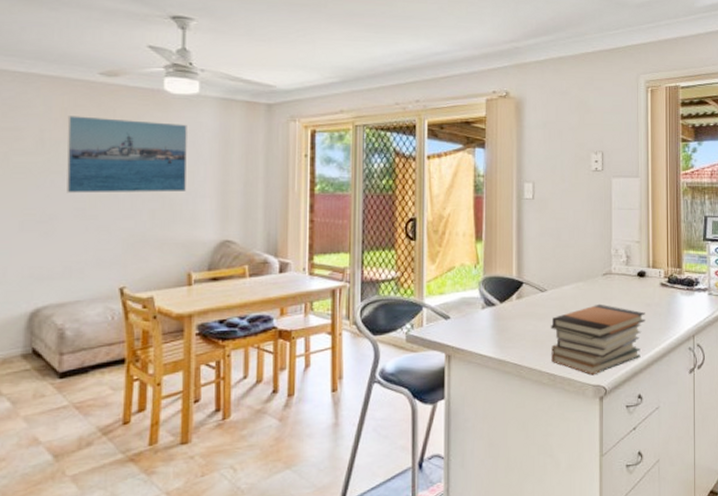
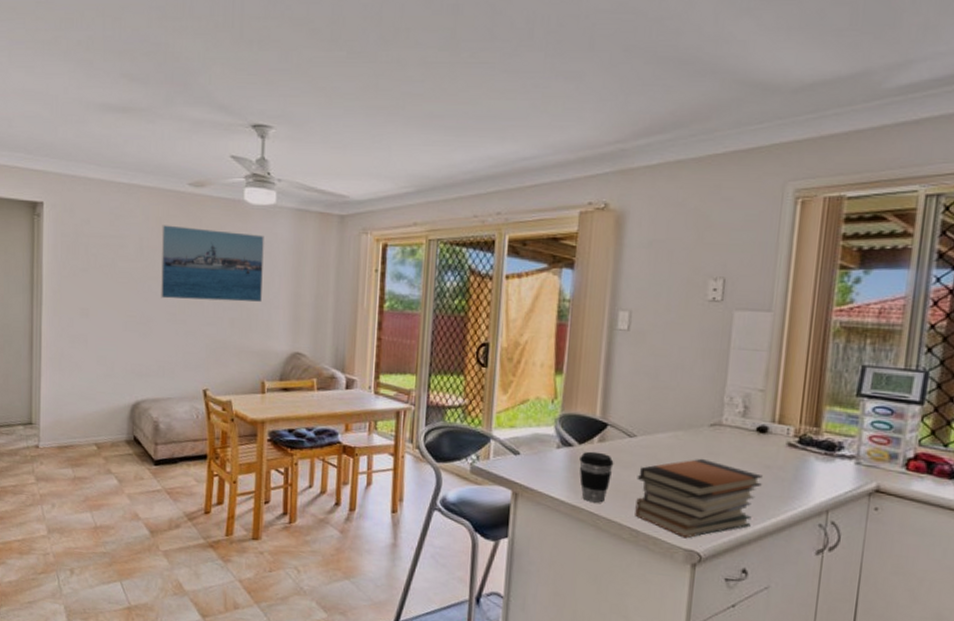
coffee cup: none [502,308,531,355] -> present [579,451,614,503]

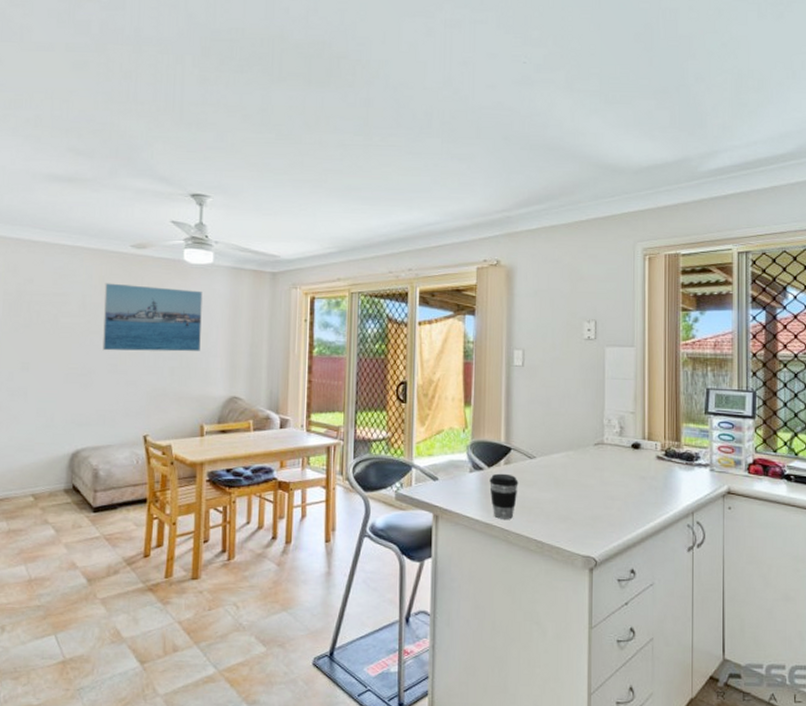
book stack: present [635,458,763,539] -> none [538,473,640,546]

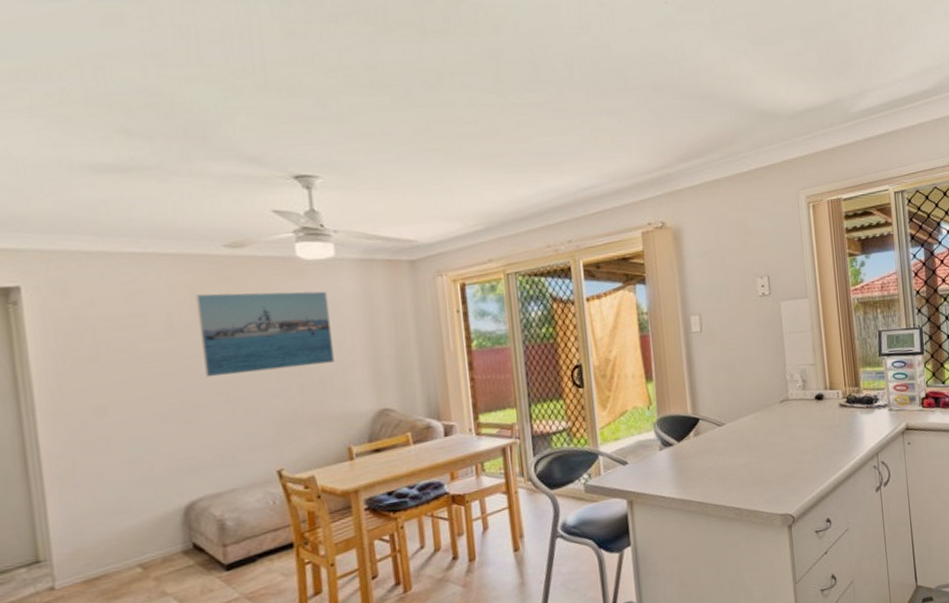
coffee cup: present [489,473,519,519] -> none [681,445,711,493]

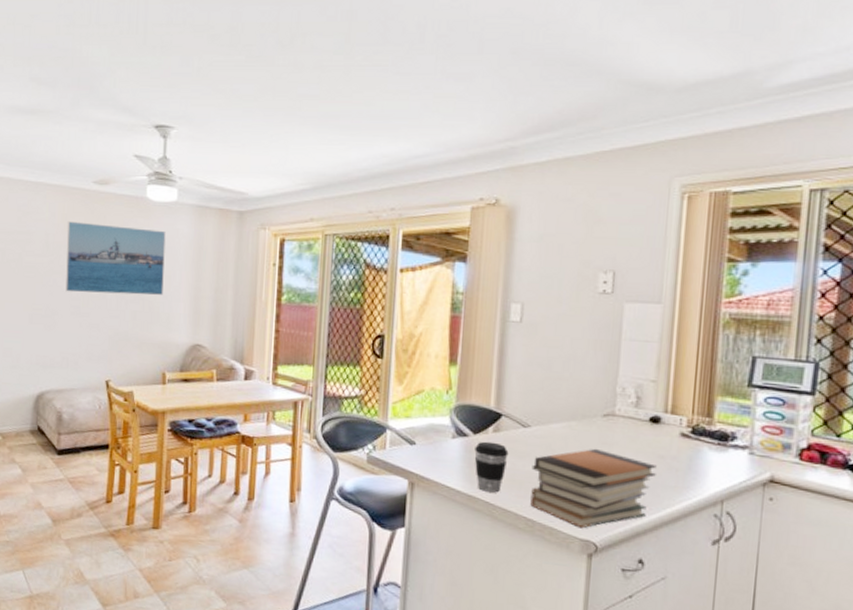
coffee cup: none [681,445,711,493] -> present [474,441,509,493]
book stack: none [731,431,827,505] -> present [530,448,657,529]

